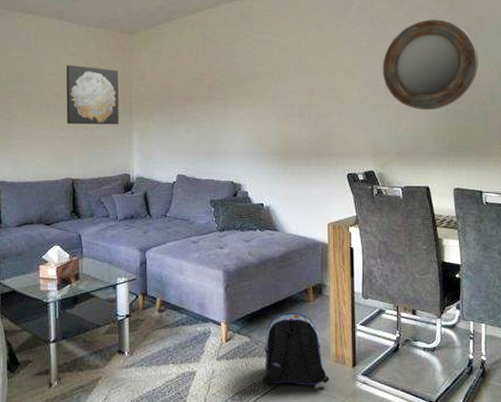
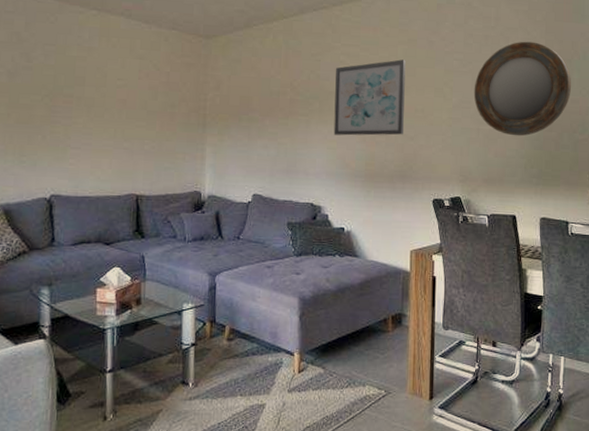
wall art: present [66,65,119,125] -> none [132,69,193,138]
wall art: none [249,43,316,117] -> present [333,59,406,136]
backpack: present [262,312,330,385] -> none [335,343,406,419]

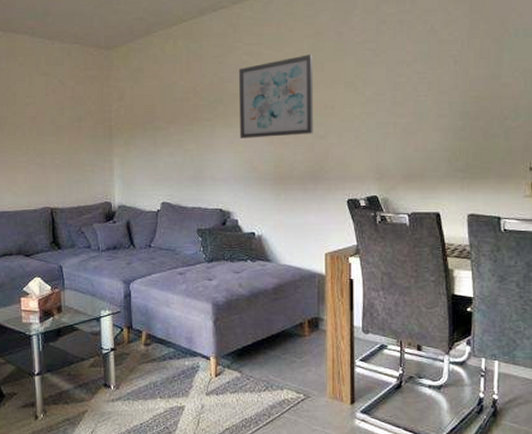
home mirror: present [473,41,571,136] -> none [389,22,501,128]

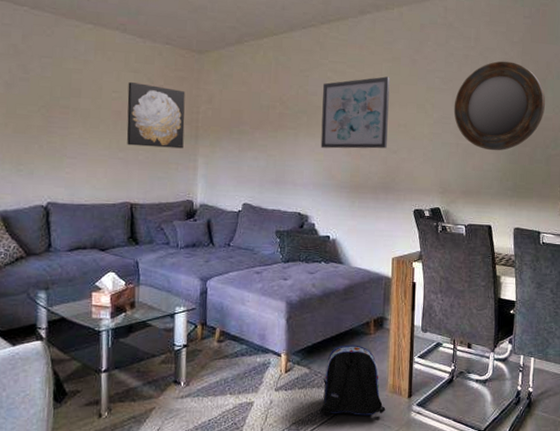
wall art: none [40,86,98,150] -> present [126,82,186,149]
backpack: none [254,347,326,422] -> present [320,344,386,416]
home mirror: none [389,22,501,128] -> present [453,61,545,151]

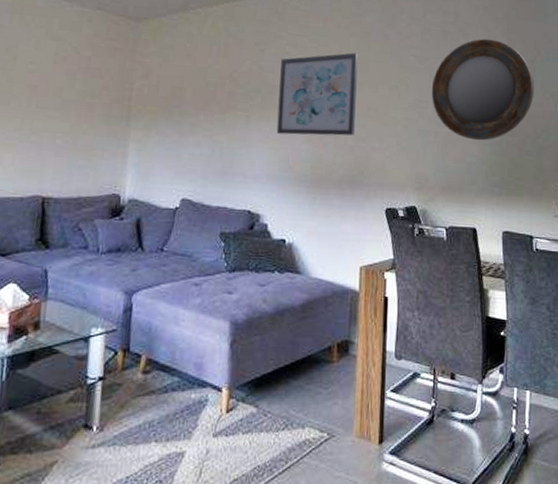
wall art: present [126,82,186,149] -> none [42,52,118,132]
backpack: present [320,344,386,416] -> none [269,376,351,468]

